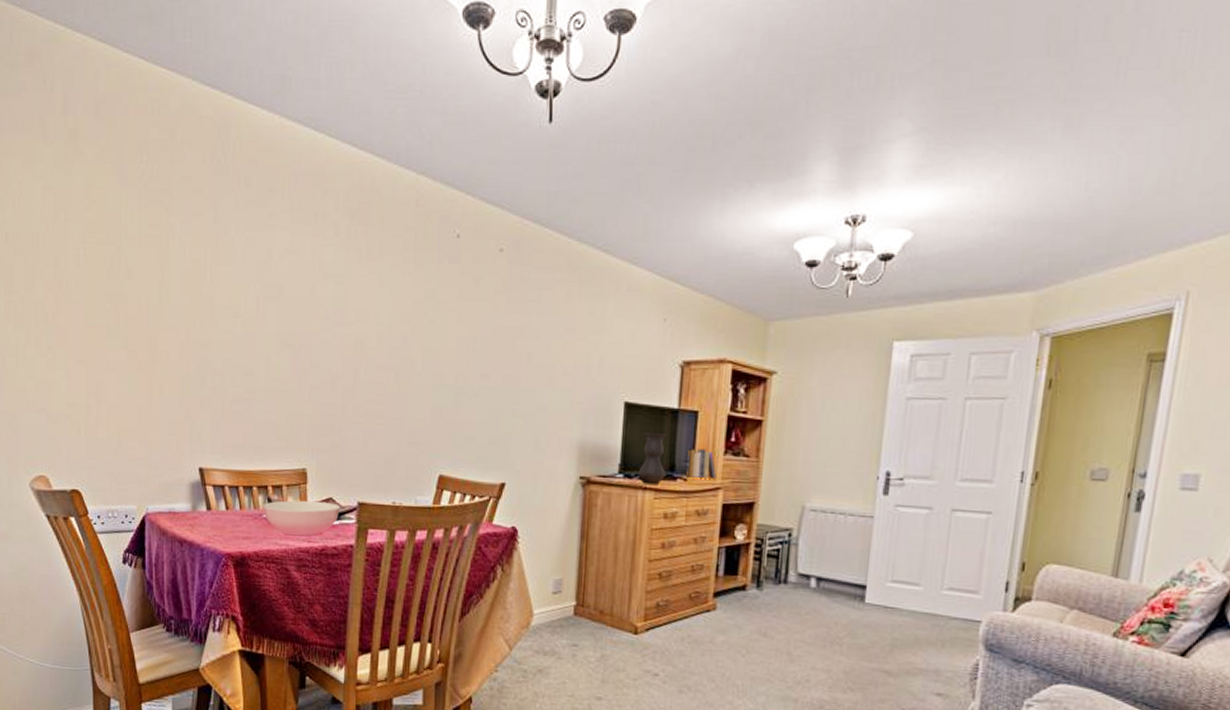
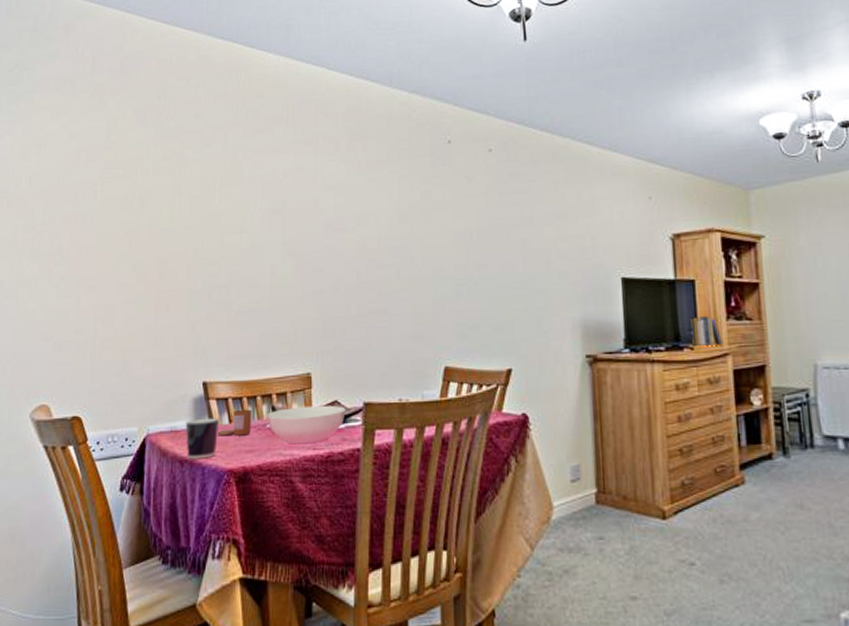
mug: none [183,502,216,541] -> present [185,417,219,459]
candle: none [214,497,249,523] -> present [217,409,253,436]
vase: present [638,433,666,486] -> none [644,305,671,358]

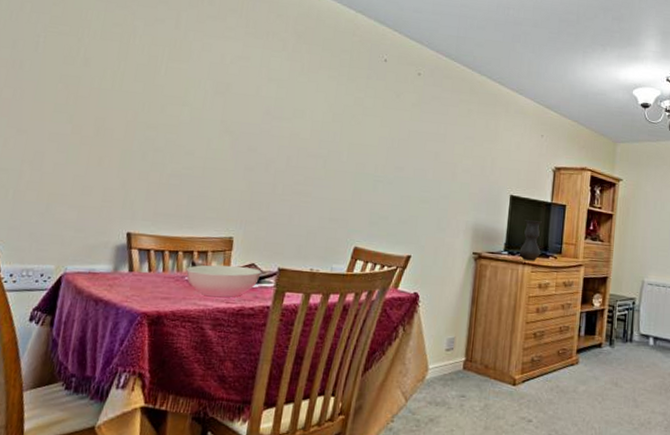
mug: present [185,417,219,459] -> none [102,264,139,301]
candle: present [217,409,253,436] -> none [135,261,173,284]
vase: none [644,305,671,358] -> present [519,220,542,262]
books: present [691,316,722,346] -> none [556,233,579,258]

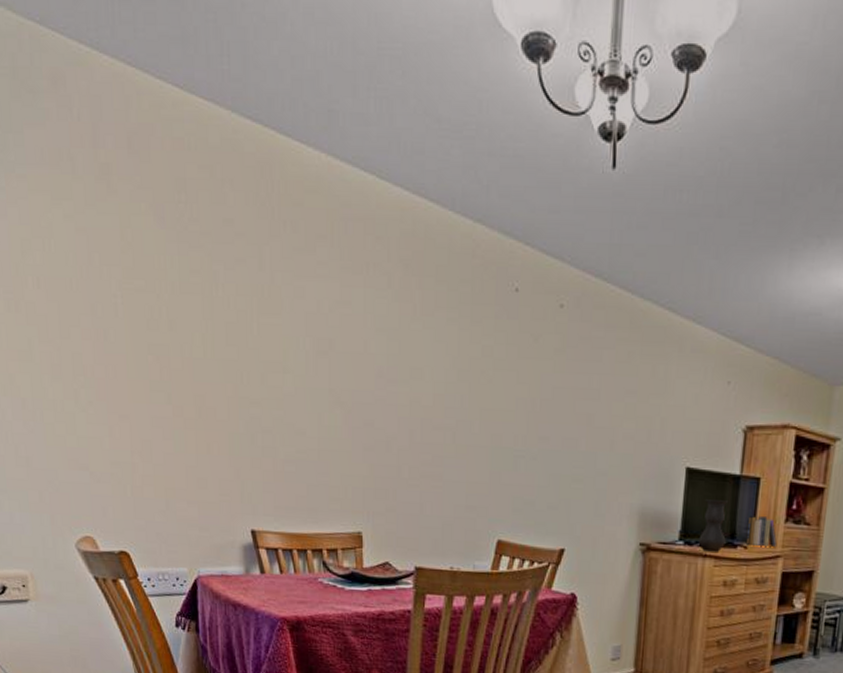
bowl: present [186,264,262,298] -> none [318,564,397,601]
books: none [556,233,579,258] -> present [747,516,777,547]

